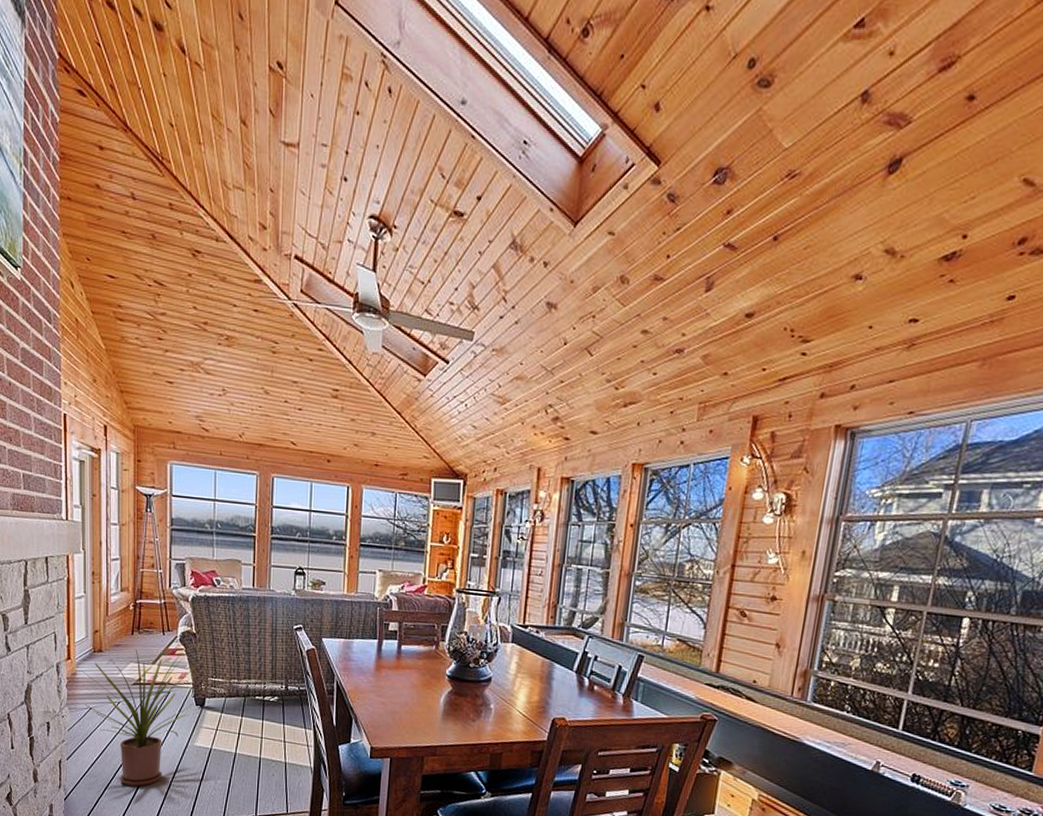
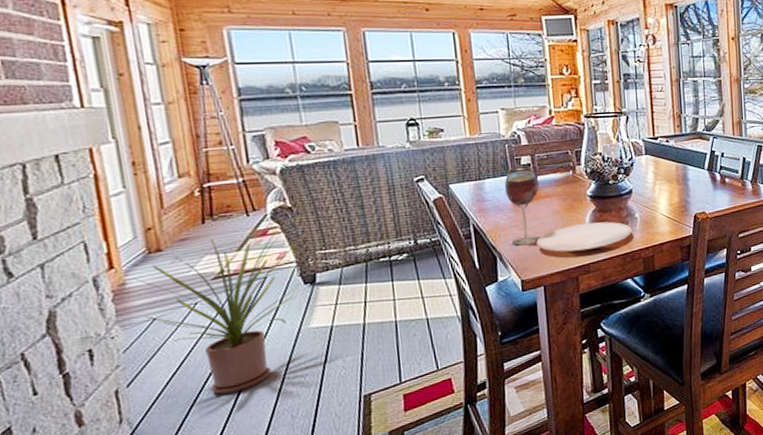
wineglass: none [369,631,402,713] -> present [504,165,539,246]
plate: none [390,702,484,733] -> present [536,221,632,253]

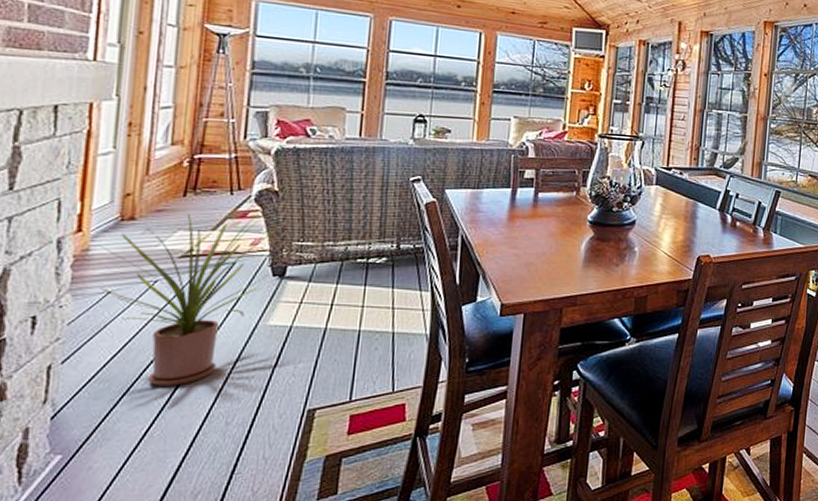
wineglass: present [504,165,539,246] -> none [499,179,538,266]
plate: present [536,221,632,253] -> none [525,250,628,280]

